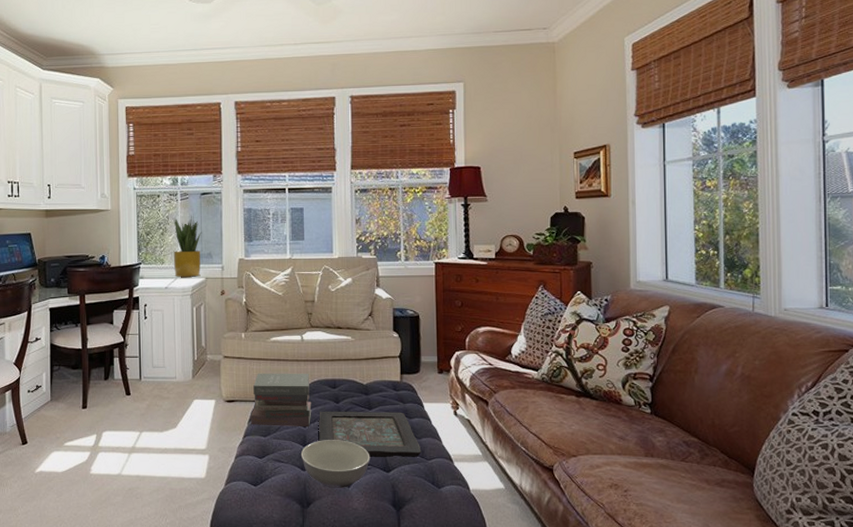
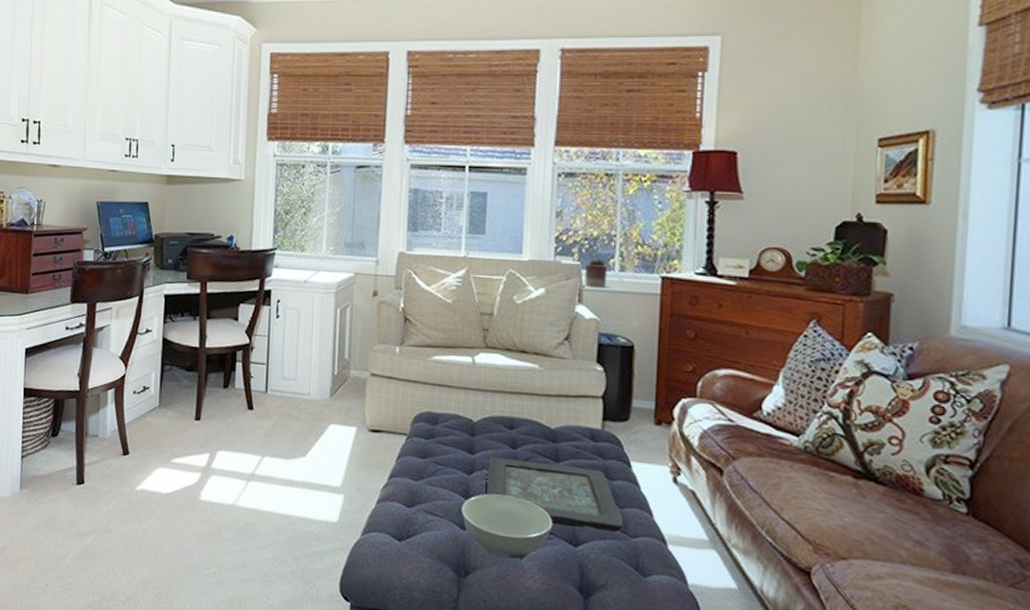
planter: present [172,215,202,277] -> none [316,193,354,271]
books: present [251,373,312,427] -> none [399,399,480,476]
succulent planter: none [379,253,399,275] -> present [583,259,610,289]

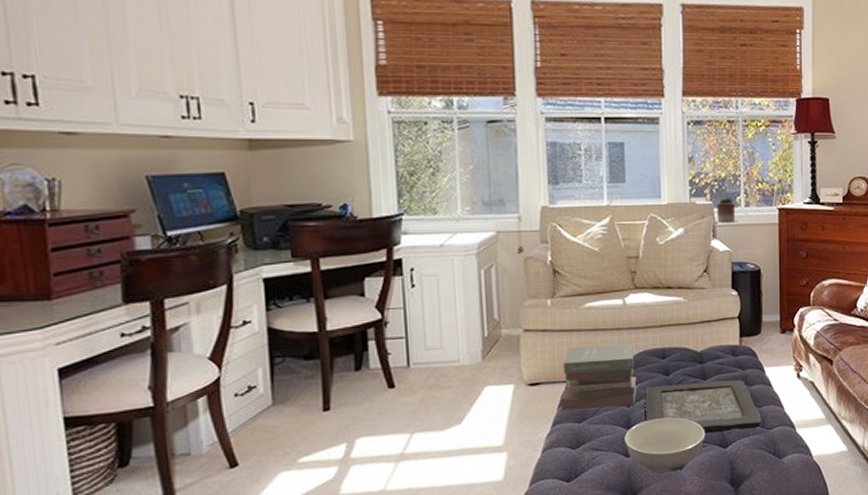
books: none [399,399,480,476] -> present [561,344,637,411]

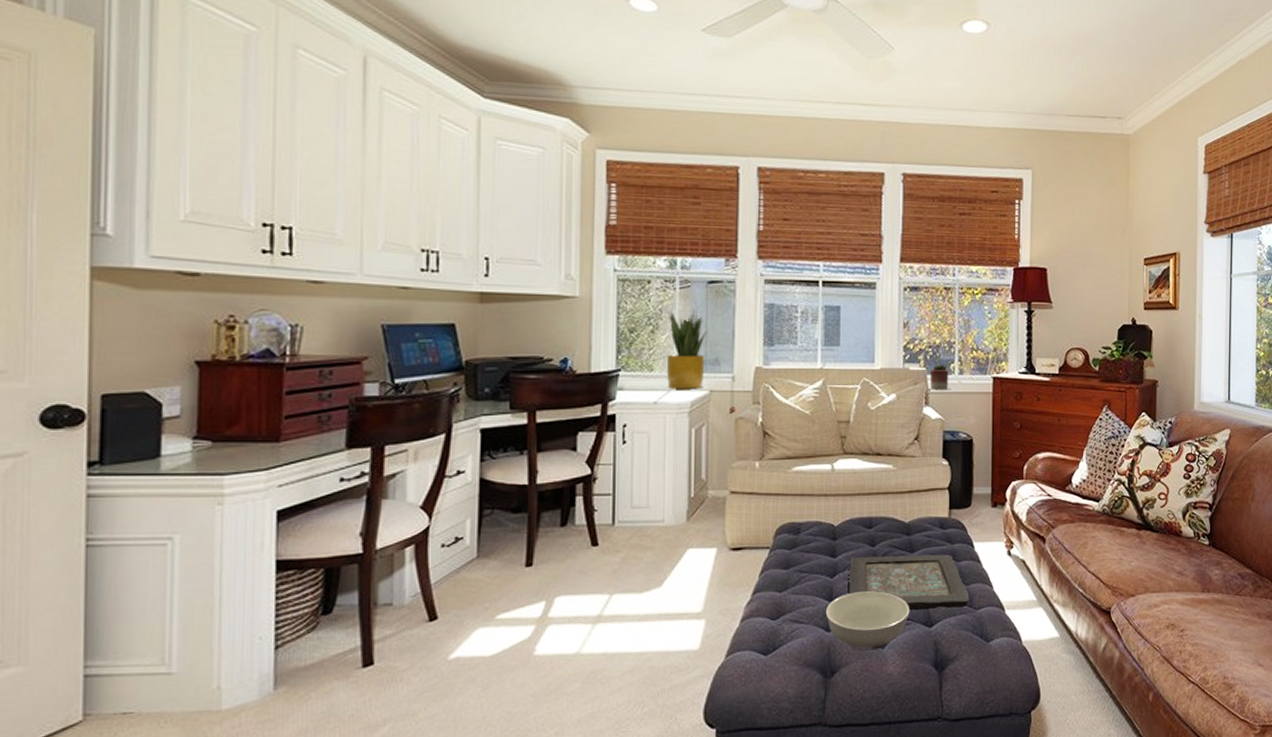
planter: none [447,149,490,231] -> present [667,309,707,389]
books: present [561,344,637,411] -> none [763,510,842,579]

